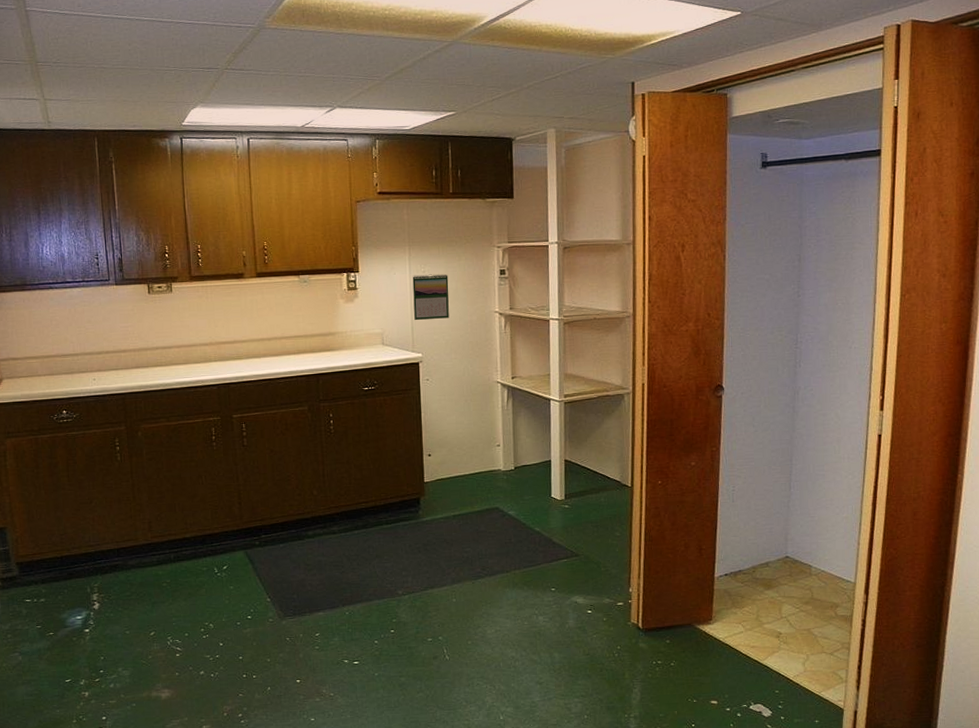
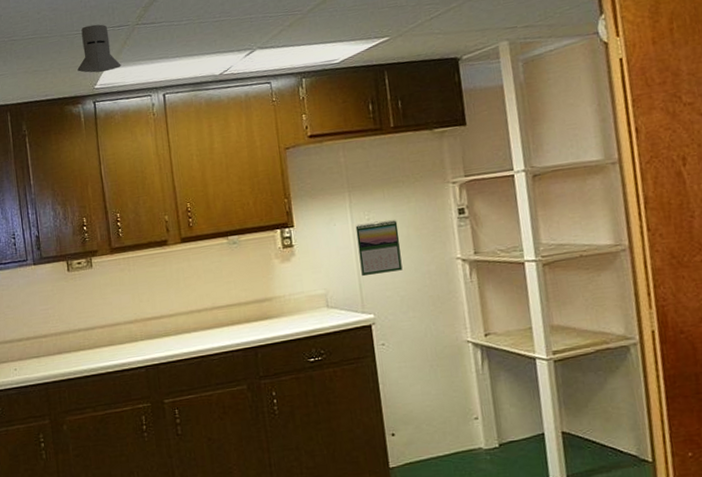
knight helmet: none [166,63,209,111] -> present [77,24,121,73]

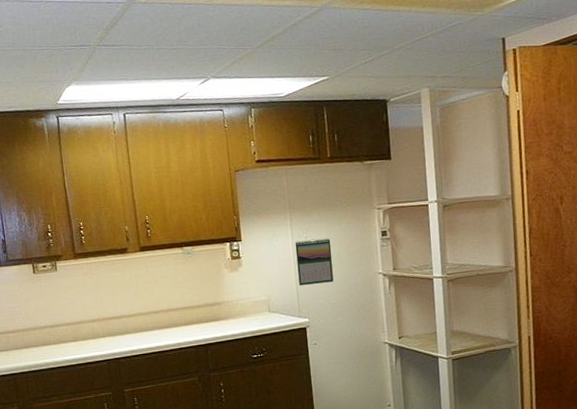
knight helmet: present [77,24,121,73] -> none [40,42,83,89]

